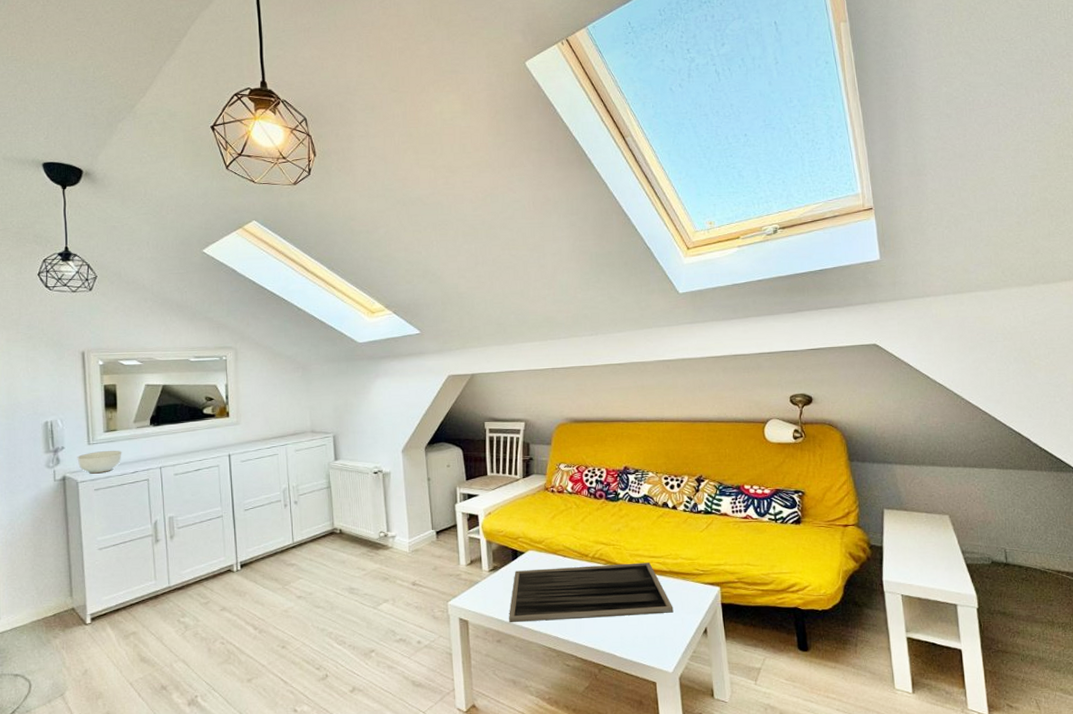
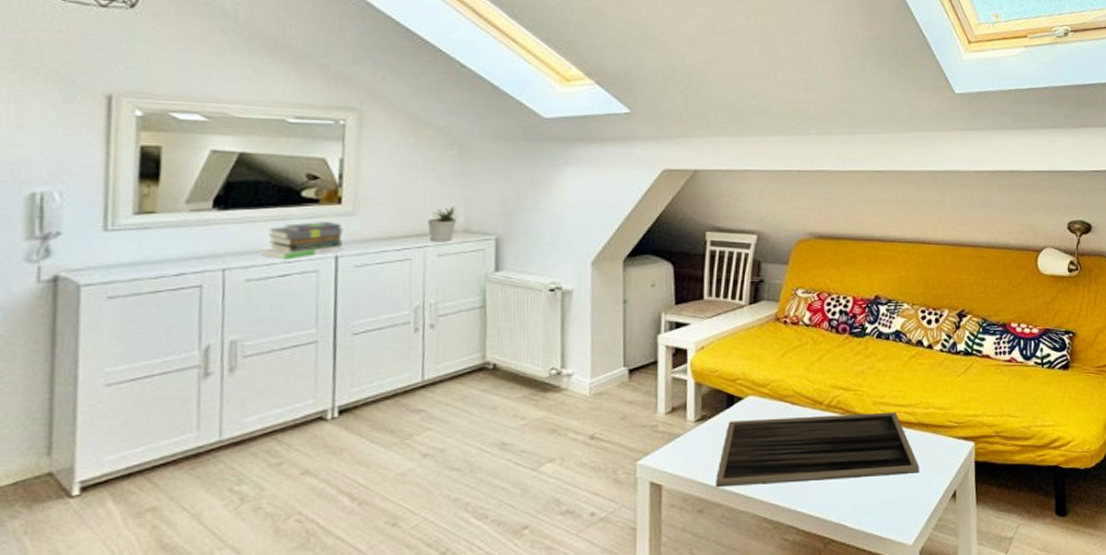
bowl: present [77,450,122,474] -> none [82,241,161,274]
books: none [183,429,232,459] -> present [262,221,343,260]
potted plant: none [286,413,305,441] -> present [427,206,457,243]

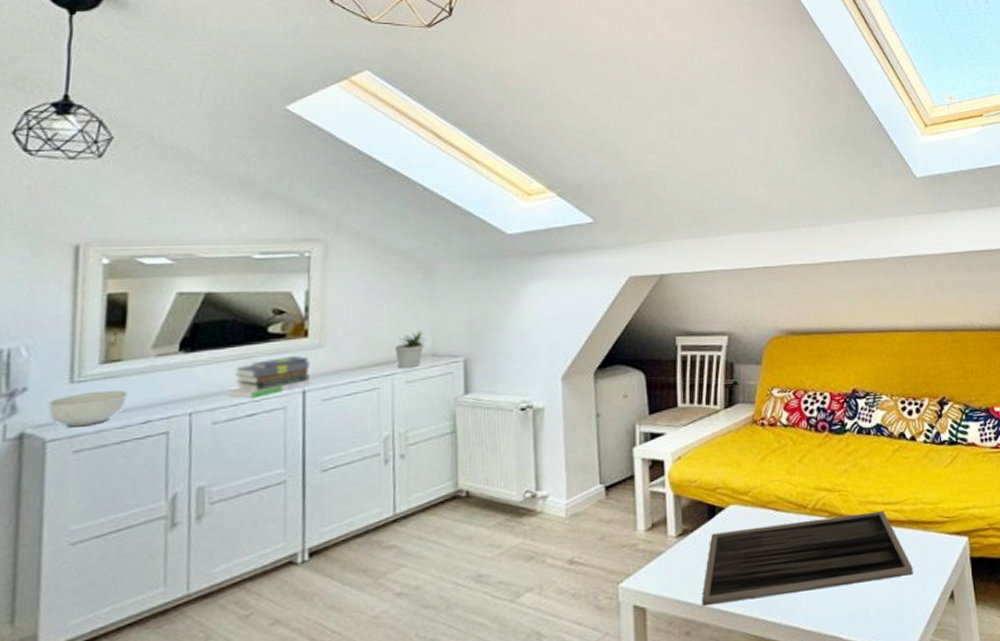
bowl: none [82,241,161,274] -> present [48,390,128,428]

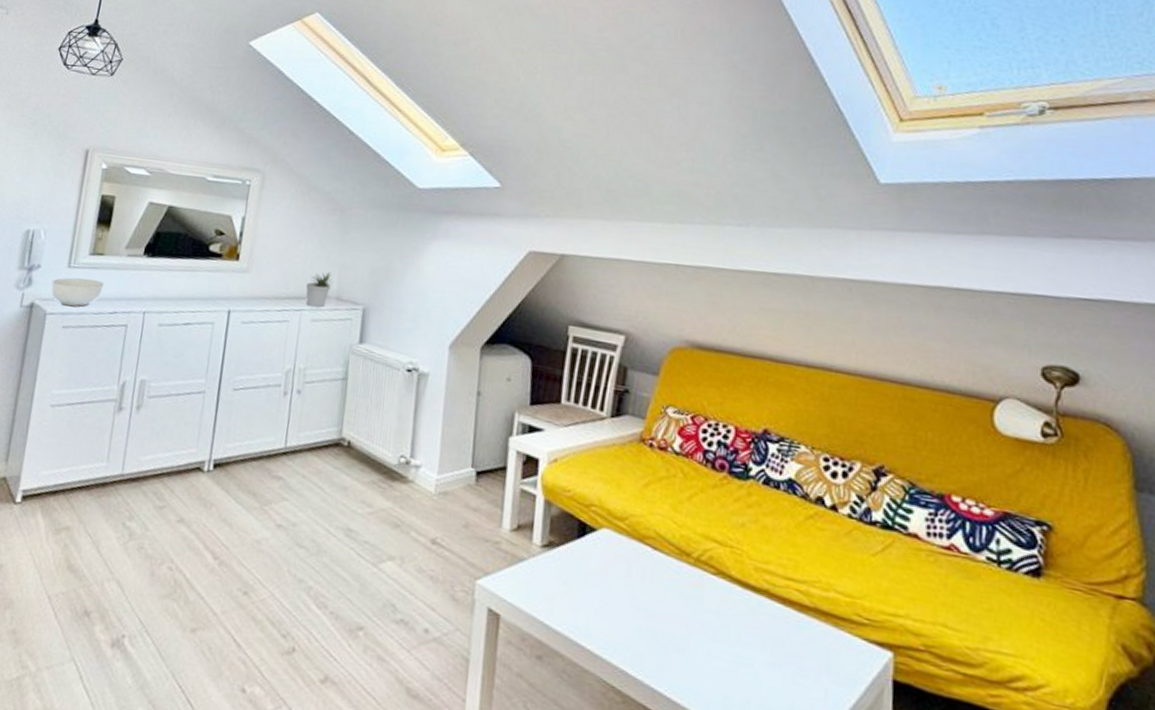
books: present [229,355,310,399] -> none [173,275,238,310]
tray: present [702,511,913,607] -> none [558,554,814,677]

